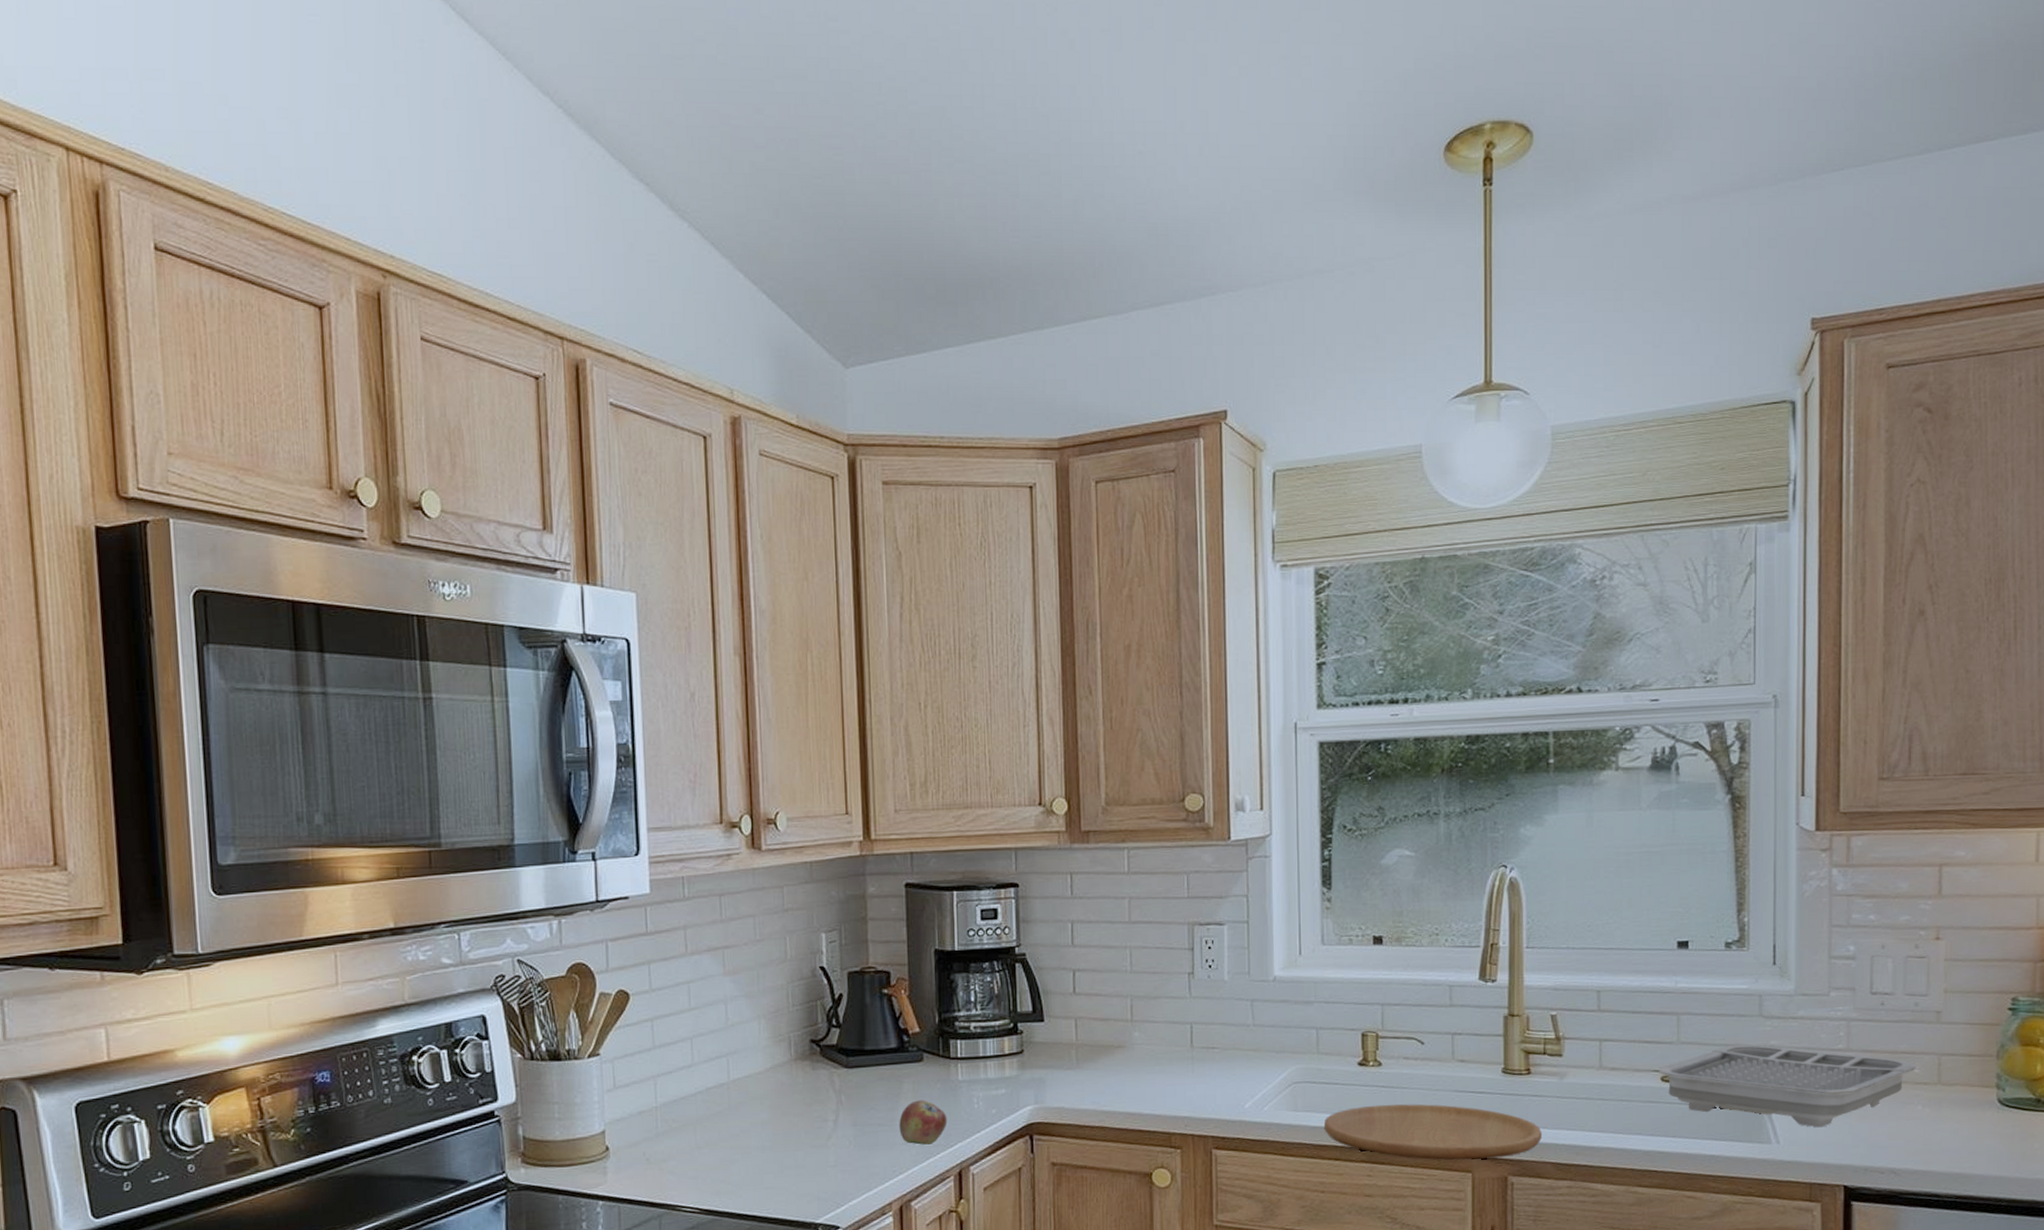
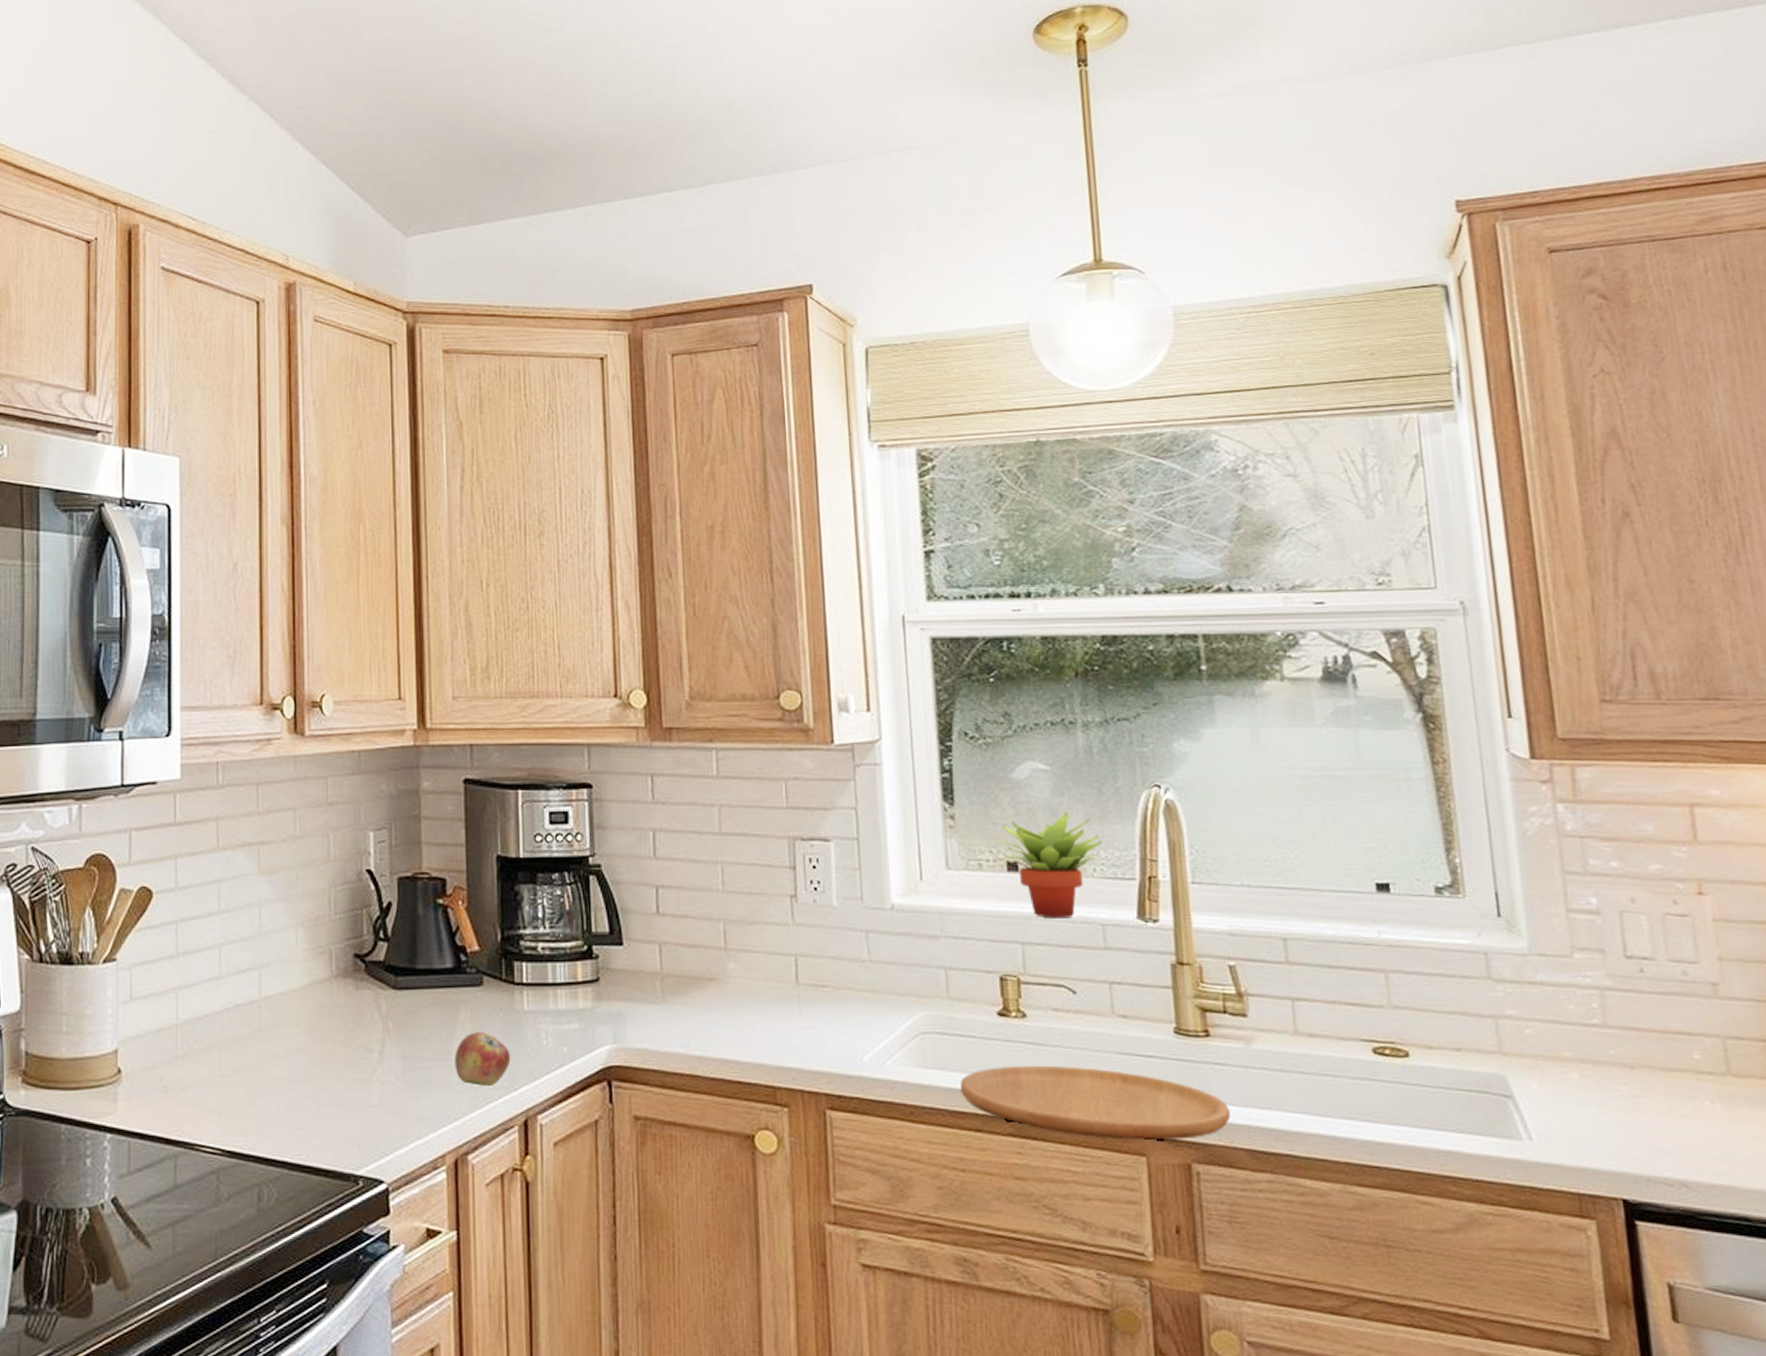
succulent plant: none [1364,892,1458,983] -> present [995,812,1108,919]
dish rack: present [1658,1044,1916,1128] -> none [1368,1013,1696,1123]

